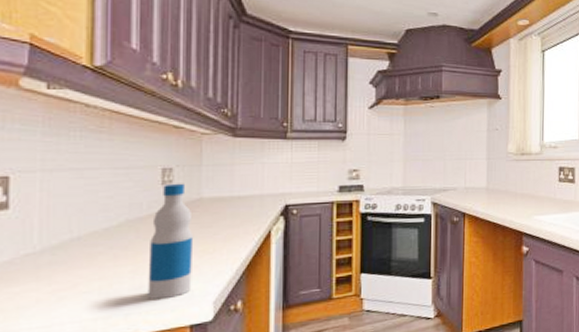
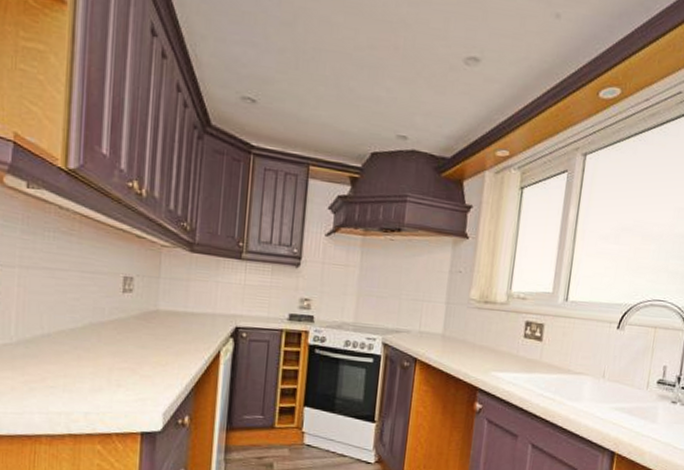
bottle: present [147,183,193,300] -> none [105,292,149,404]

